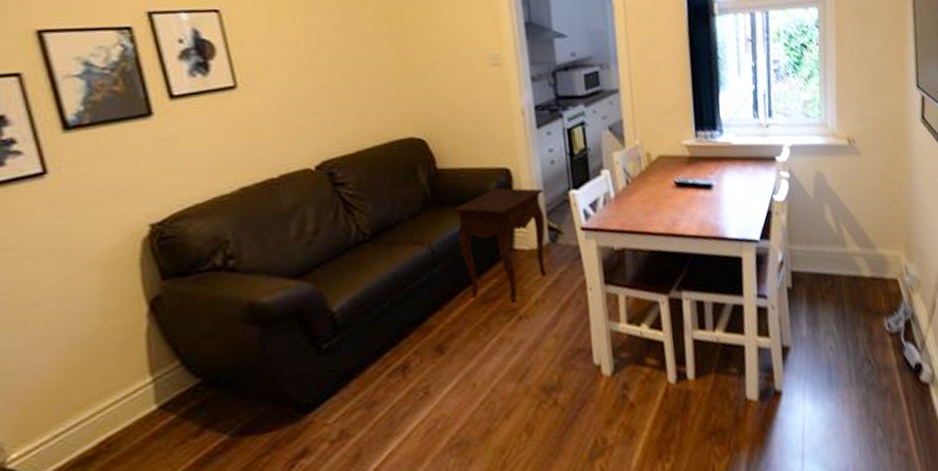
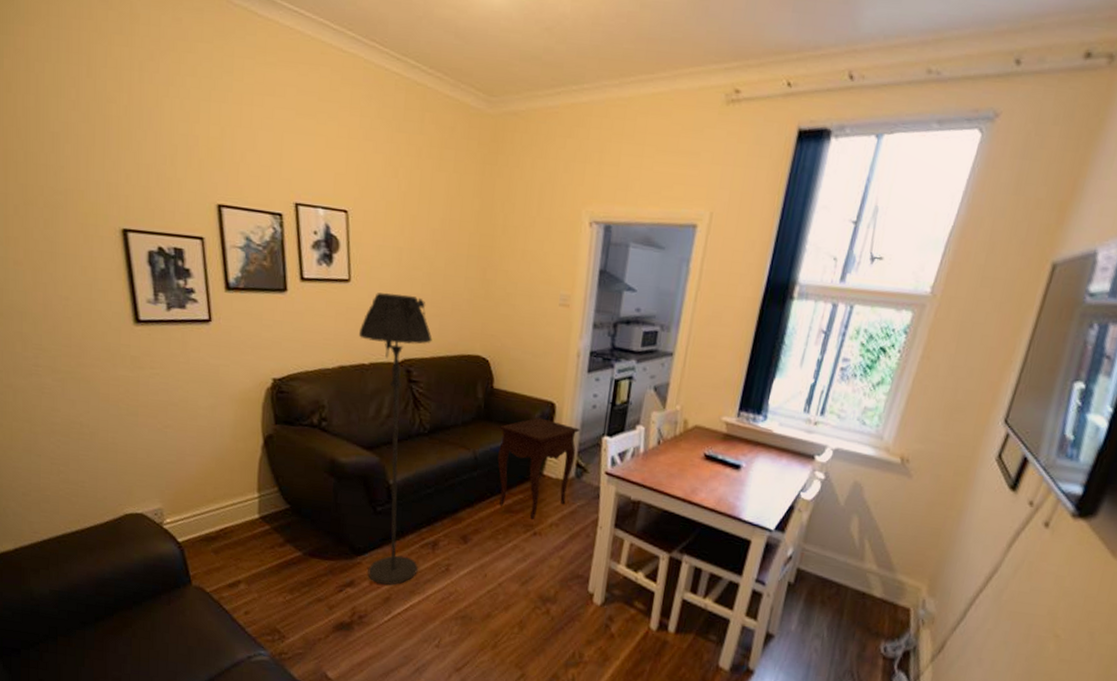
floor lamp: none [258,88,390,440] -> present [358,292,433,585]

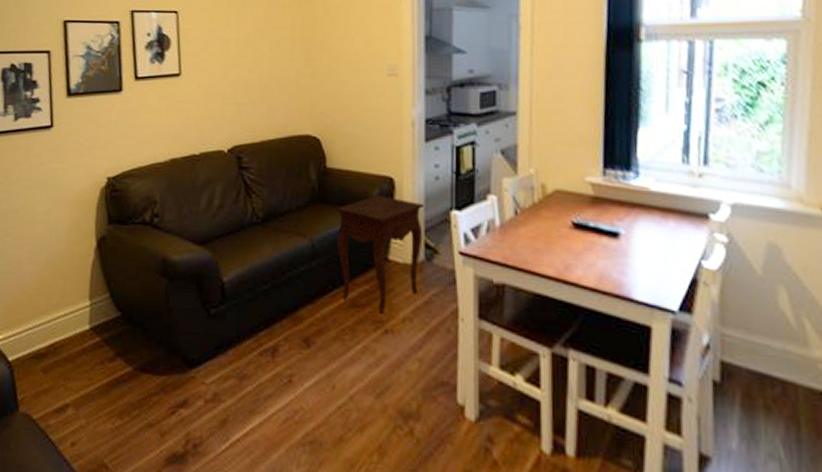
floor lamp: present [358,292,433,585] -> none [189,82,261,403]

